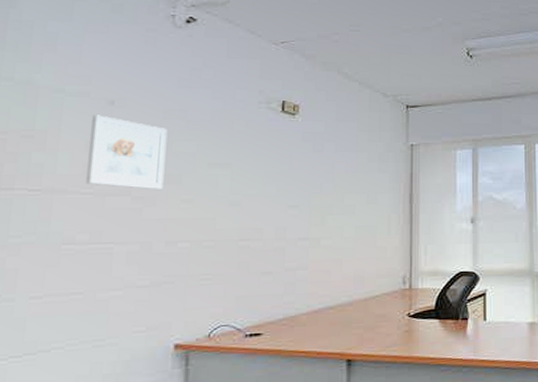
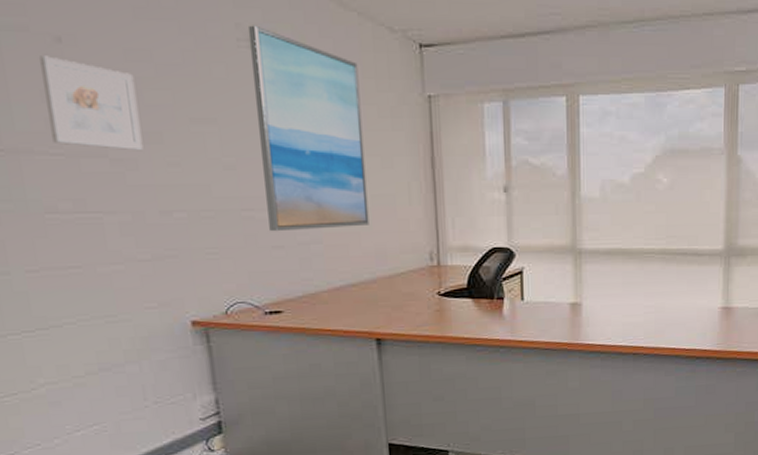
wall art: none [262,91,355,259] -> present [247,25,369,232]

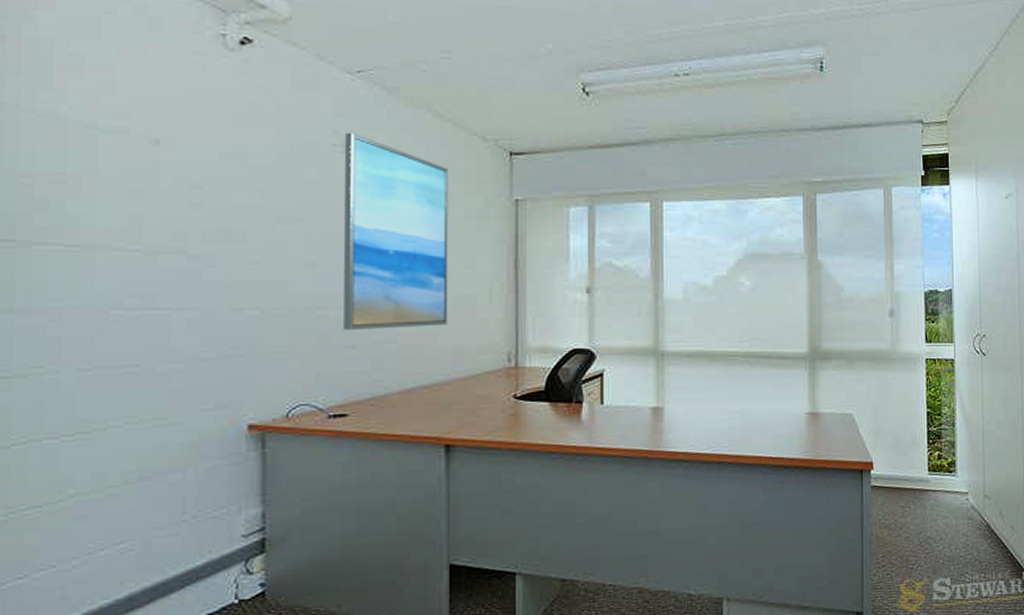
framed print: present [38,56,144,151] -> none [131,156,225,249]

